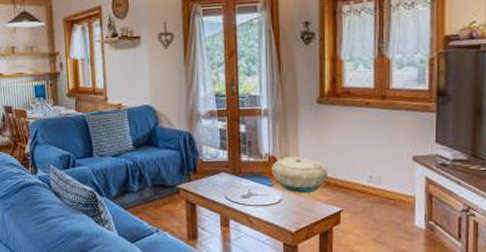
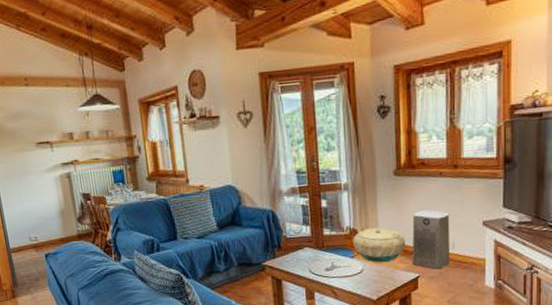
air purifier: none [334,141,377,205] -> present [412,209,450,270]

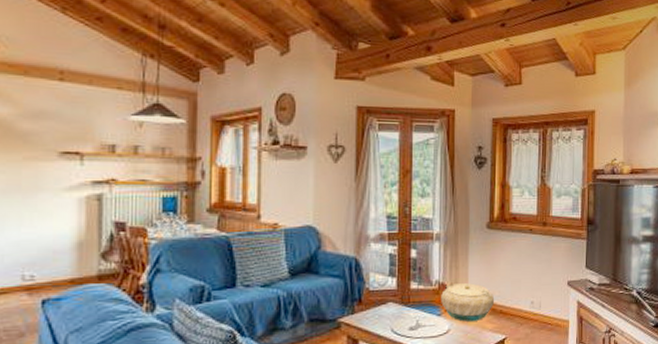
air purifier: present [412,209,450,270] -> none [500,266,538,332]

